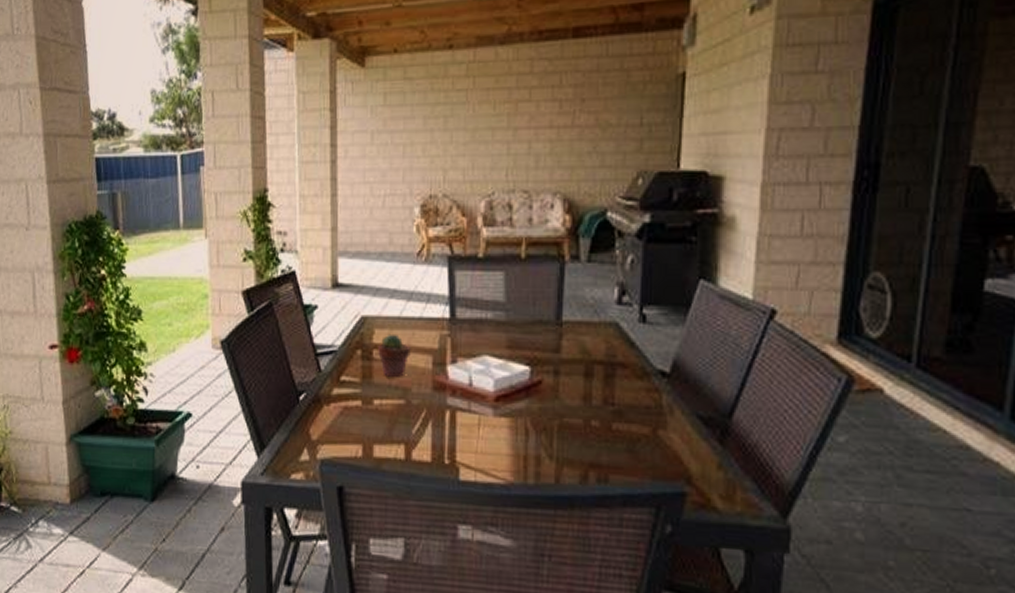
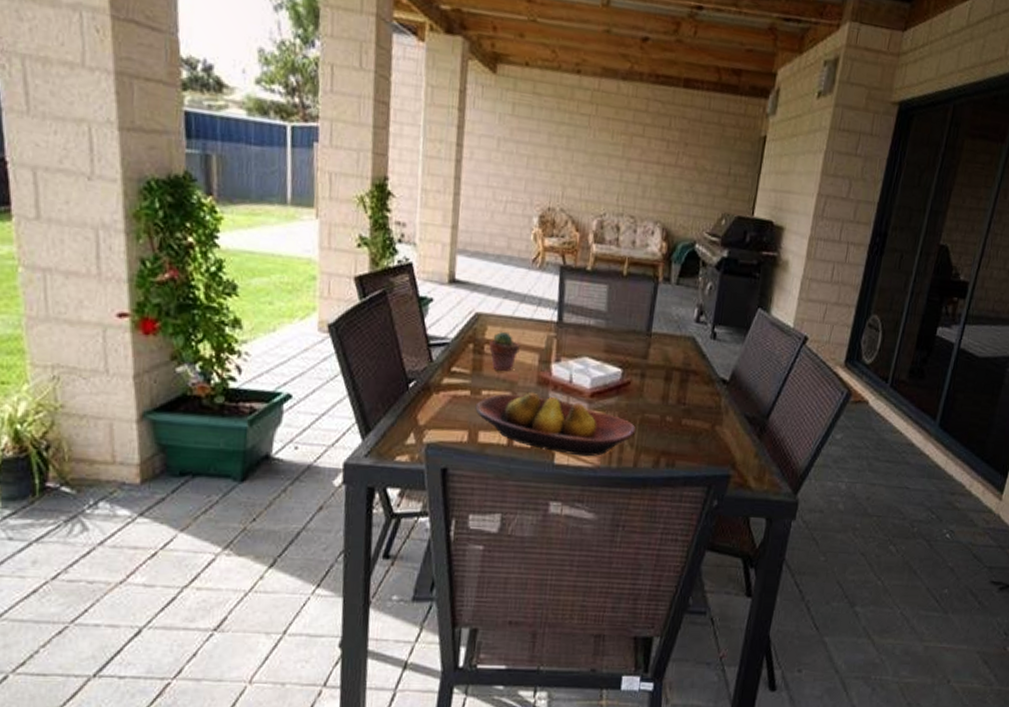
fruit bowl: none [368,400,555,472] -> present [475,393,636,457]

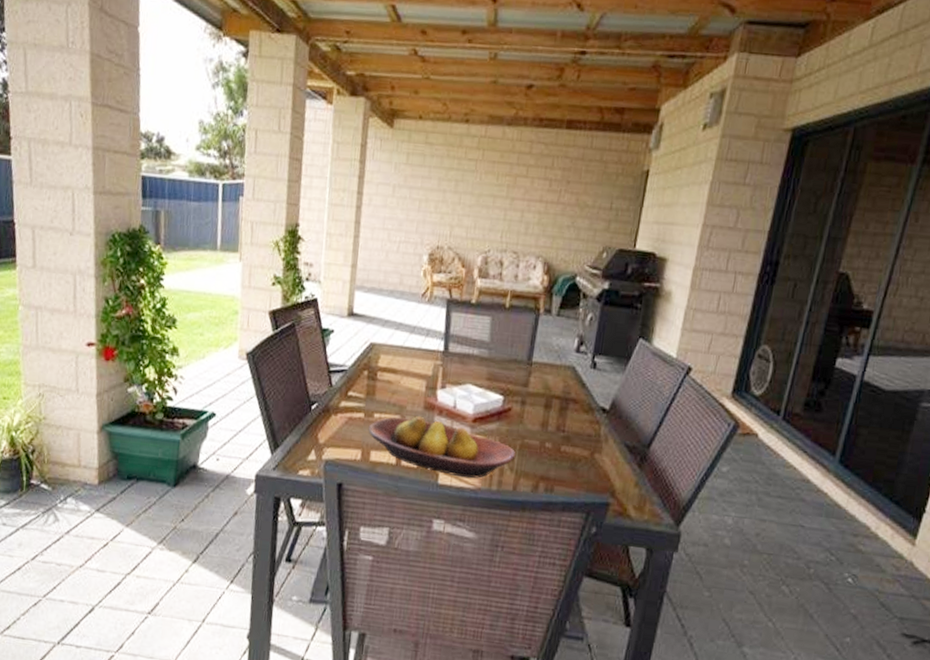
potted succulent: present [489,331,520,371] -> none [381,359,409,396]

